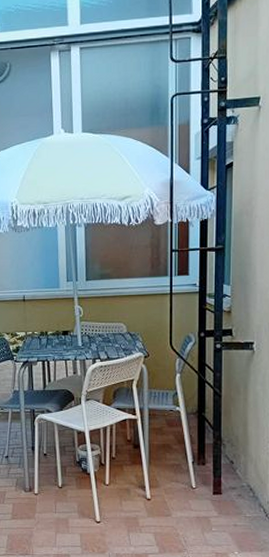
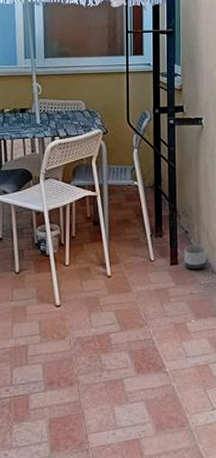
planter: none [228,476,254,502] -> present [184,245,207,270]

